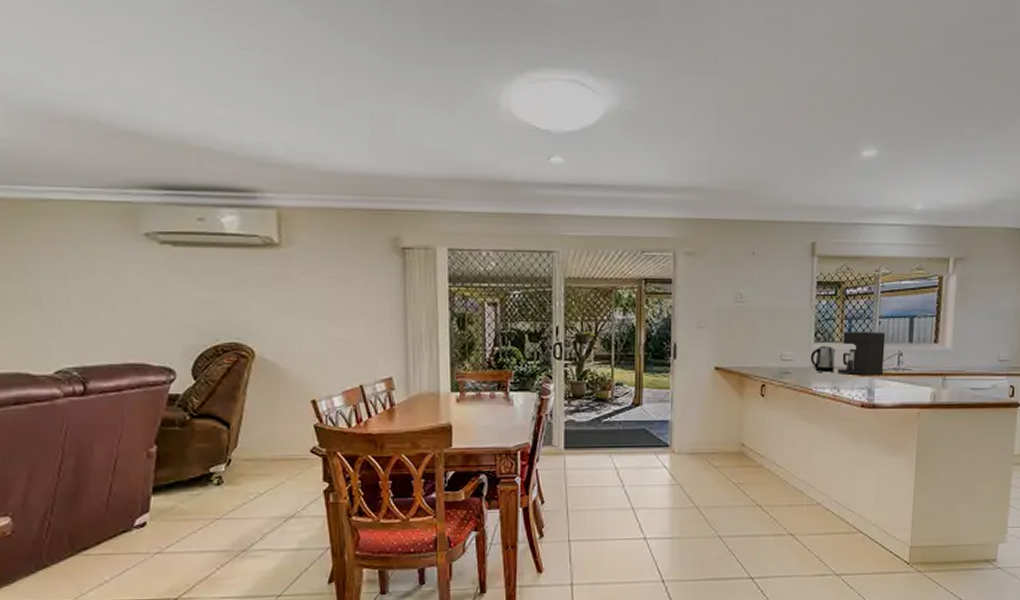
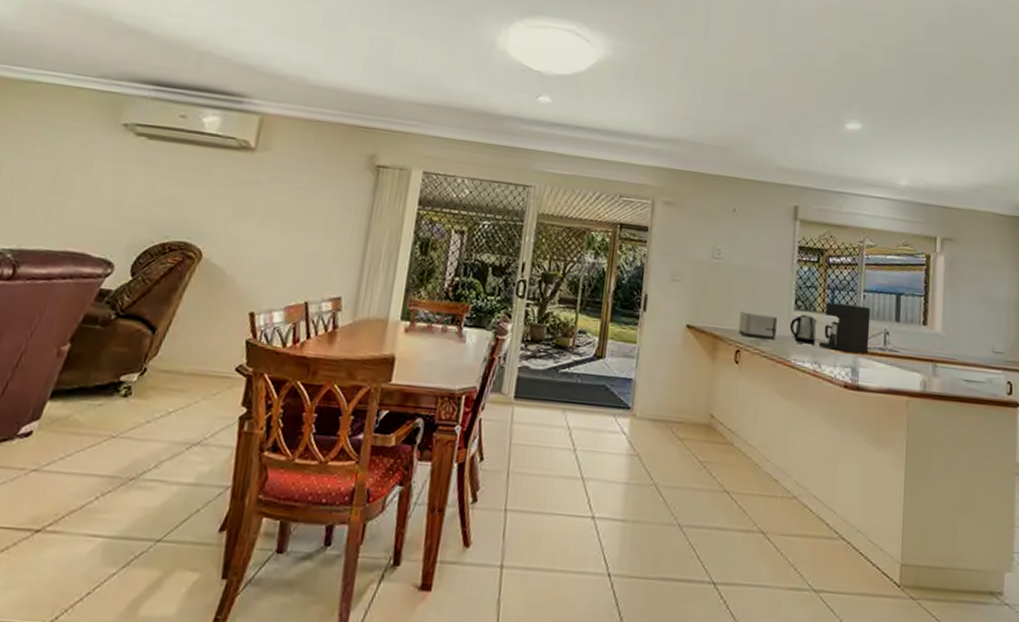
toaster: none [763,349,799,372] -> present [739,311,778,340]

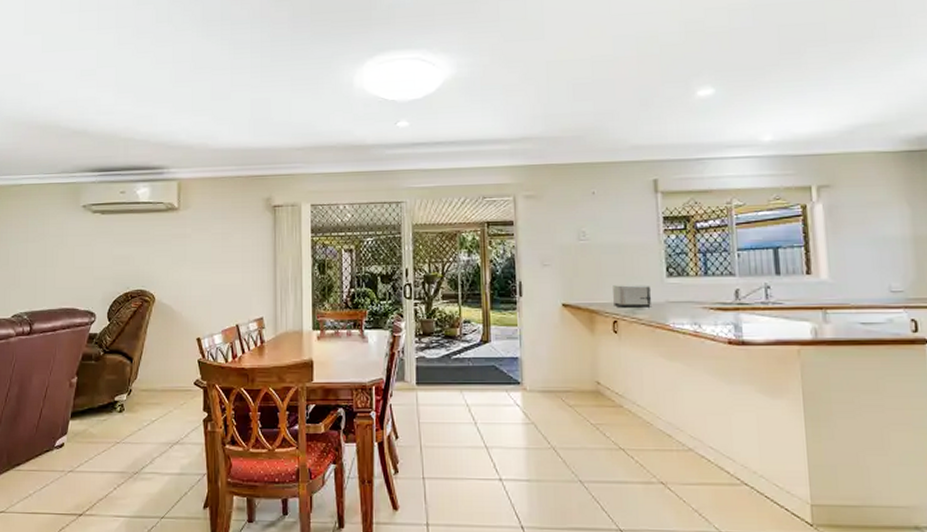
kettle: present [789,314,817,346] -> none [664,280,693,309]
coffee maker: present [819,302,871,355] -> none [696,264,750,311]

